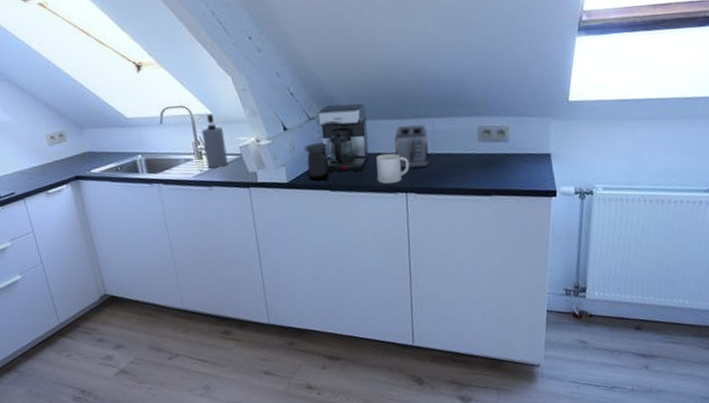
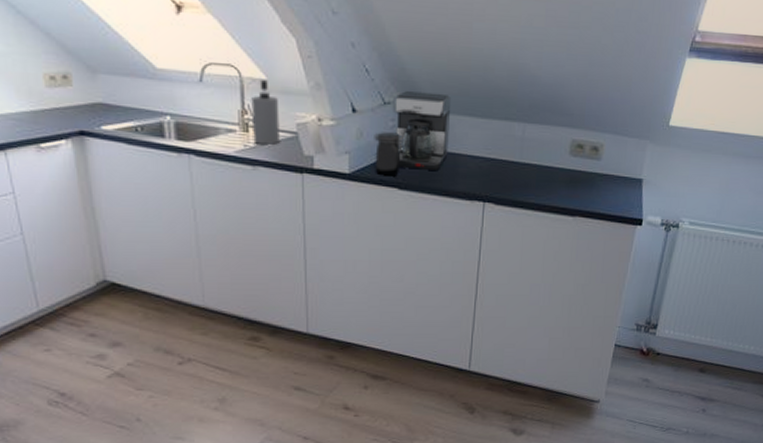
mug: present [376,153,410,184] -> none [453,155,492,190]
toaster: present [394,124,429,169] -> none [478,126,517,177]

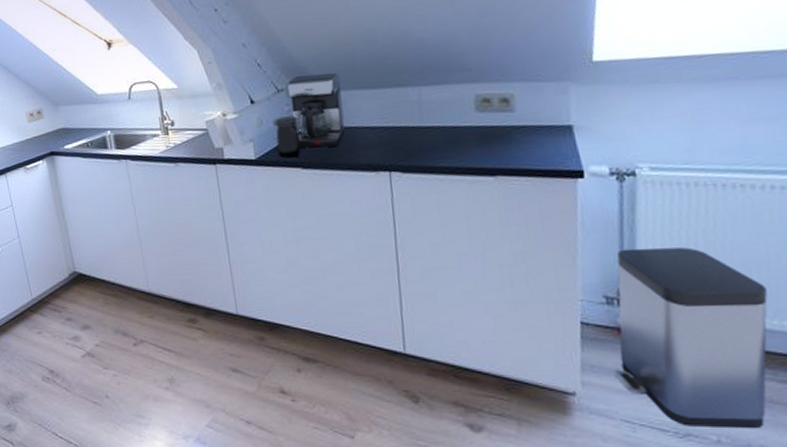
soap dispenser: present [248,79,280,145] -> none [164,88,194,144]
pedal bin: none [629,287,742,423] -> present [613,247,768,428]

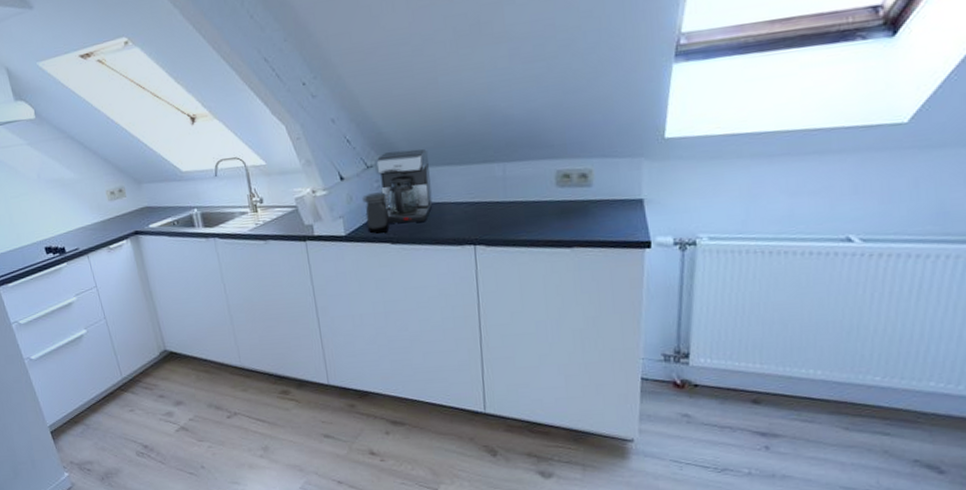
pedal bin: present [613,247,768,428] -> none [666,309,800,463]

